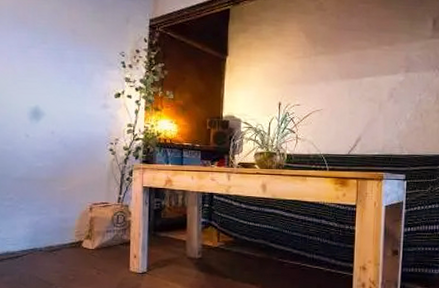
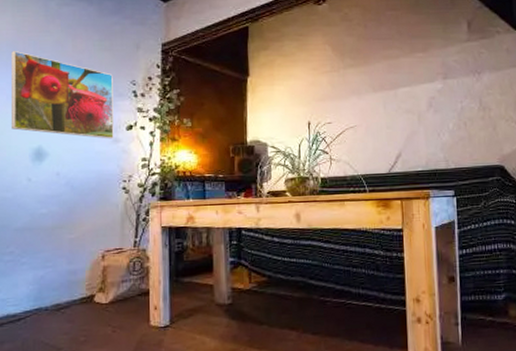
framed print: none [12,16,104,105] -> present [11,51,114,139]

